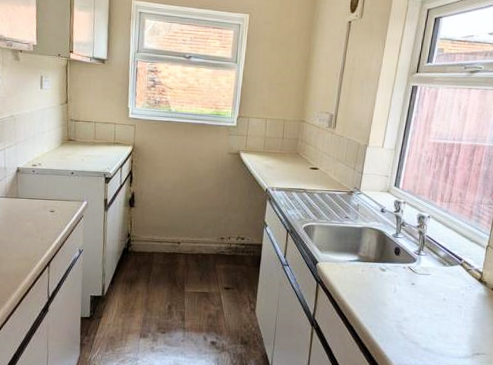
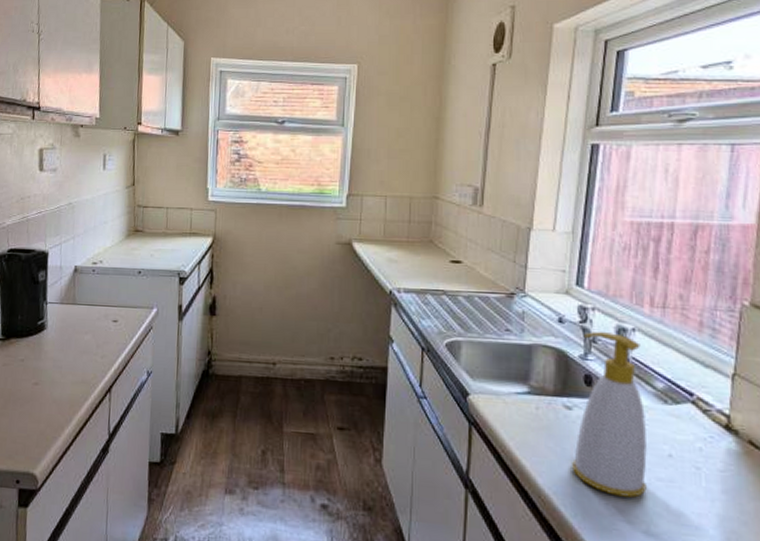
soap bottle: none [383,218,432,327] -> present [572,331,647,498]

